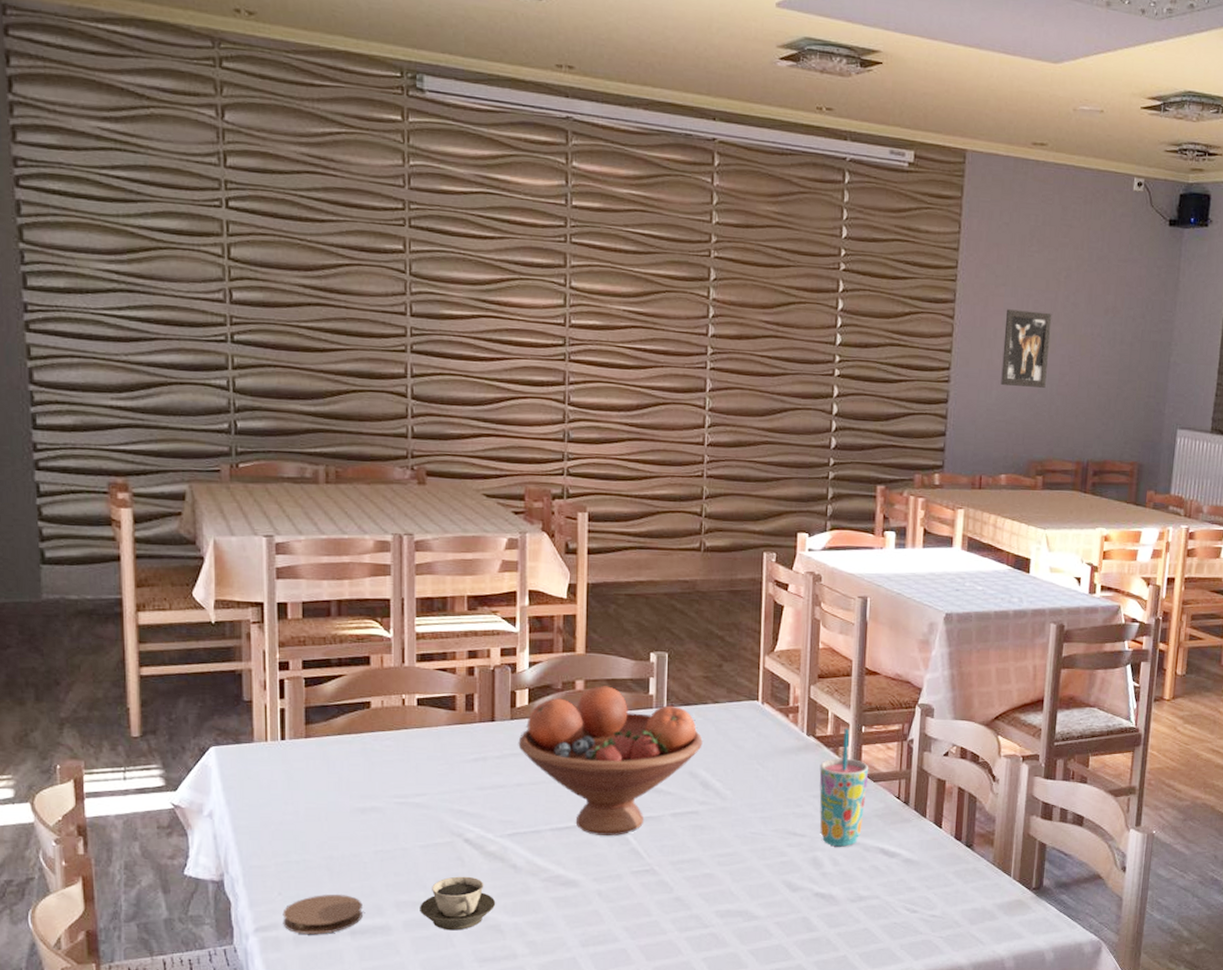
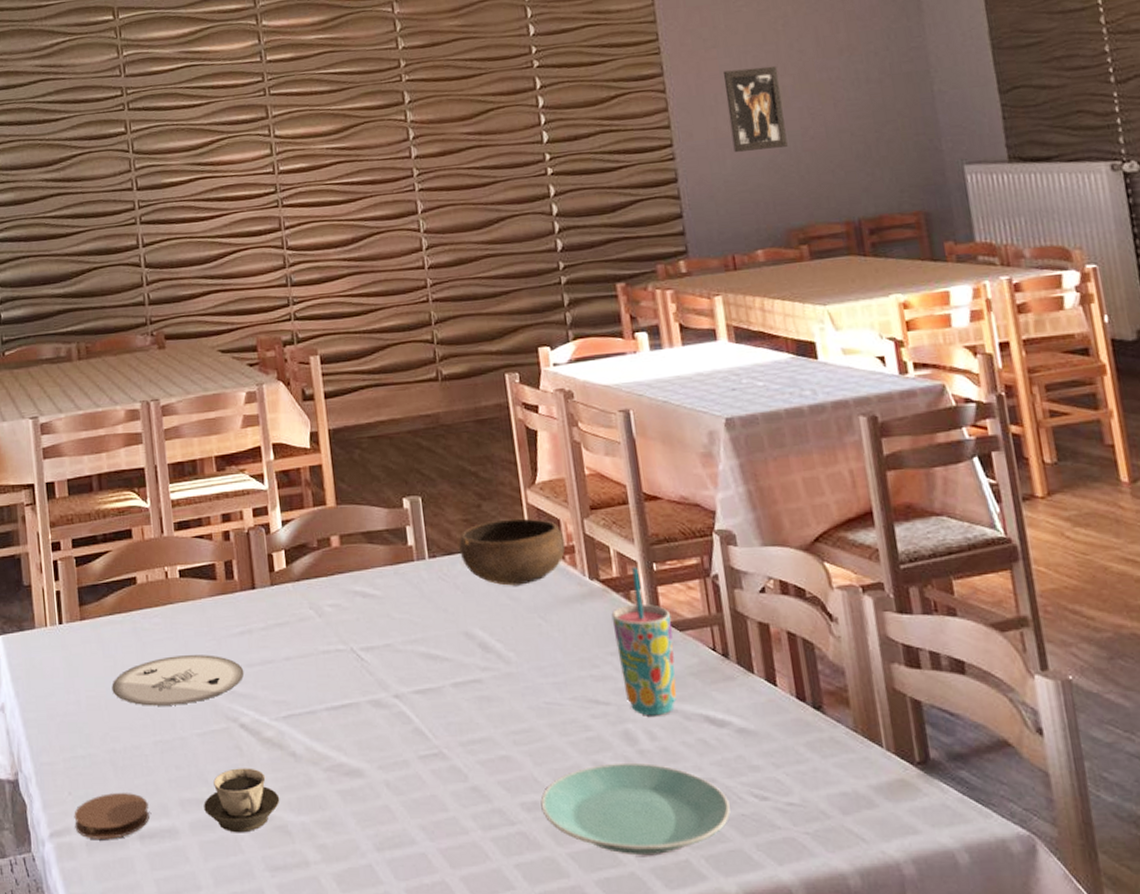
plate: none [334,776,474,820] -> present [112,655,245,706]
fruit bowl: present [518,686,703,836] -> none [281,540,474,714]
bowl: none [696,679,791,736] -> present [459,518,566,586]
plate: none [733,882,886,951] -> present [540,762,731,854]

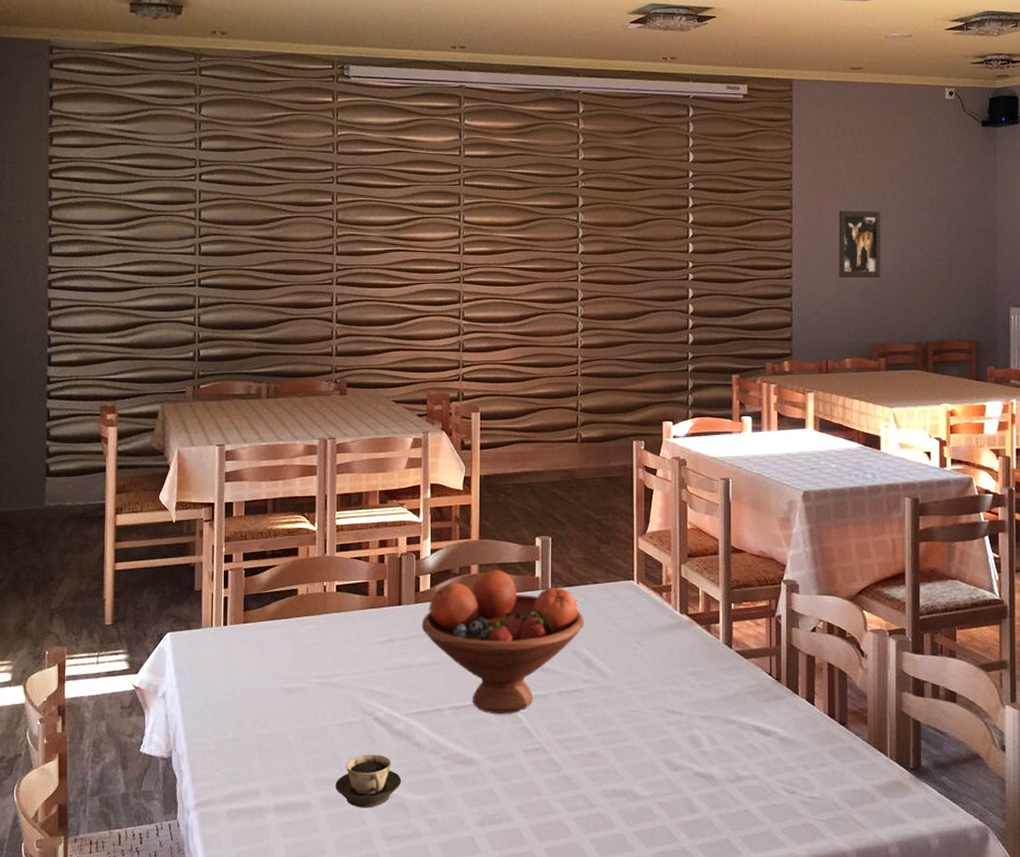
coaster: present [74,793,150,839] -> none [219,771,286,810]
plate: present [112,655,245,706] -> none [265,658,384,700]
fruit bowl: none [281,540,474,714] -> present [421,570,584,714]
bowl: present [459,518,566,586] -> none [578,560,664,615]
plate: present [540,762,731,854] -> none [618,761,766,834]
cup: present [611,566,677,716] -> none [693,605,740,725]

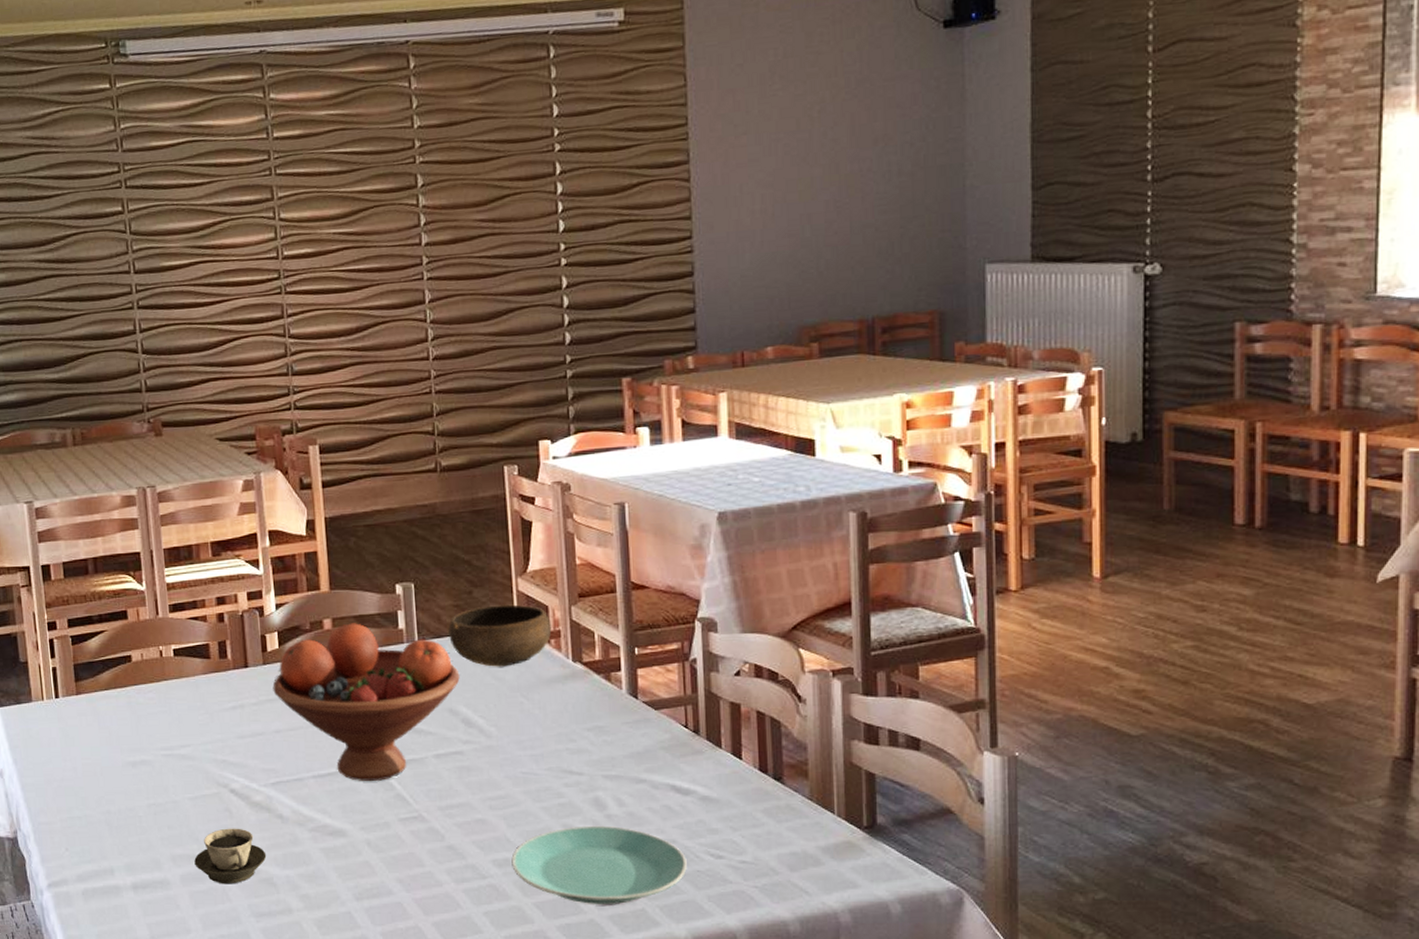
bowl: none [578,560,664,615] -> present [448,604,552,667]
plate: none [618,761,766,834] -> present [511,825,687,904]
wall art: present [838,211,882,278] -> none [751,155,810,246]

